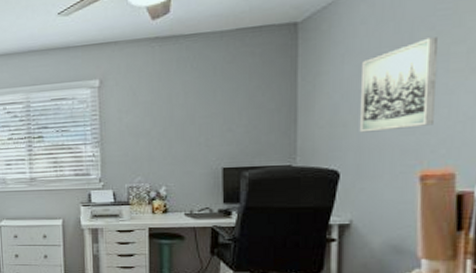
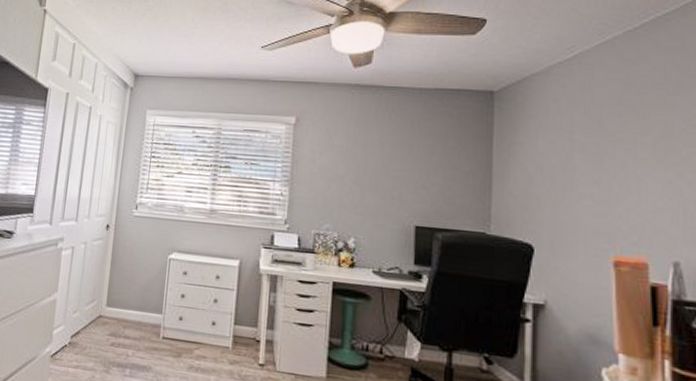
wall art: present [359,37,439,133] -> none [552,124,626,211]

